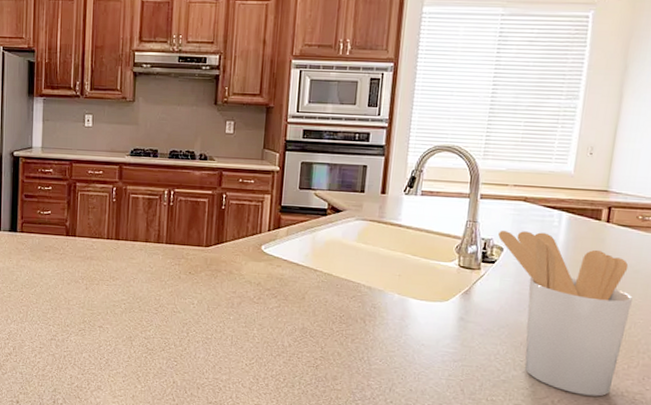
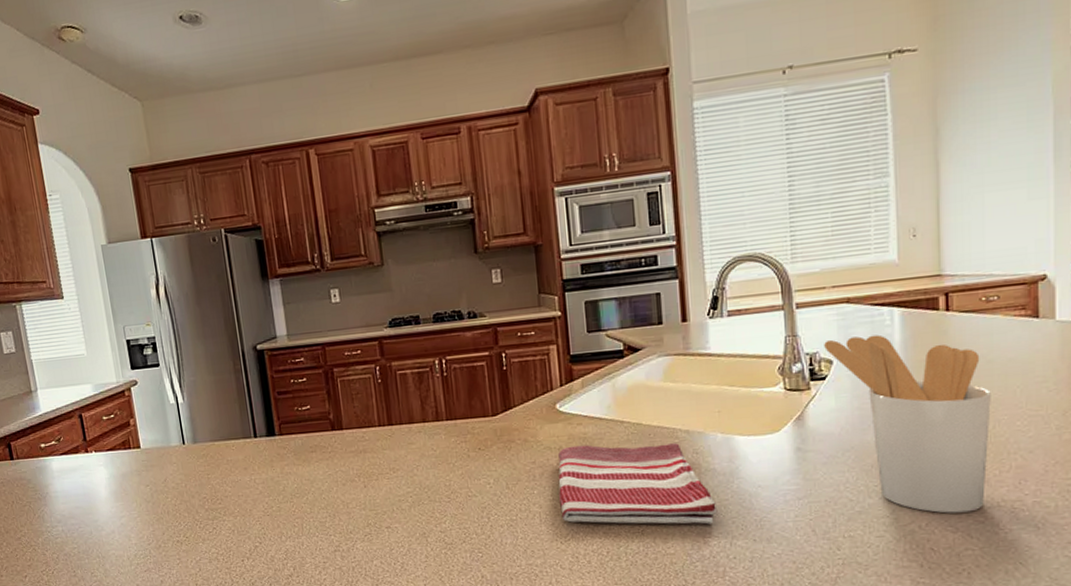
dish towel: none [250,283,384,370] -> present [558,443,718,525]

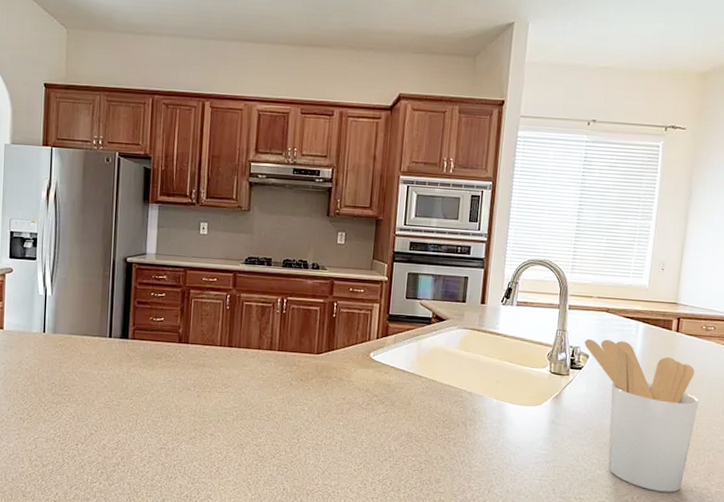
dish towel: present [558,443,718,525] -> none [358,390,483,473]

